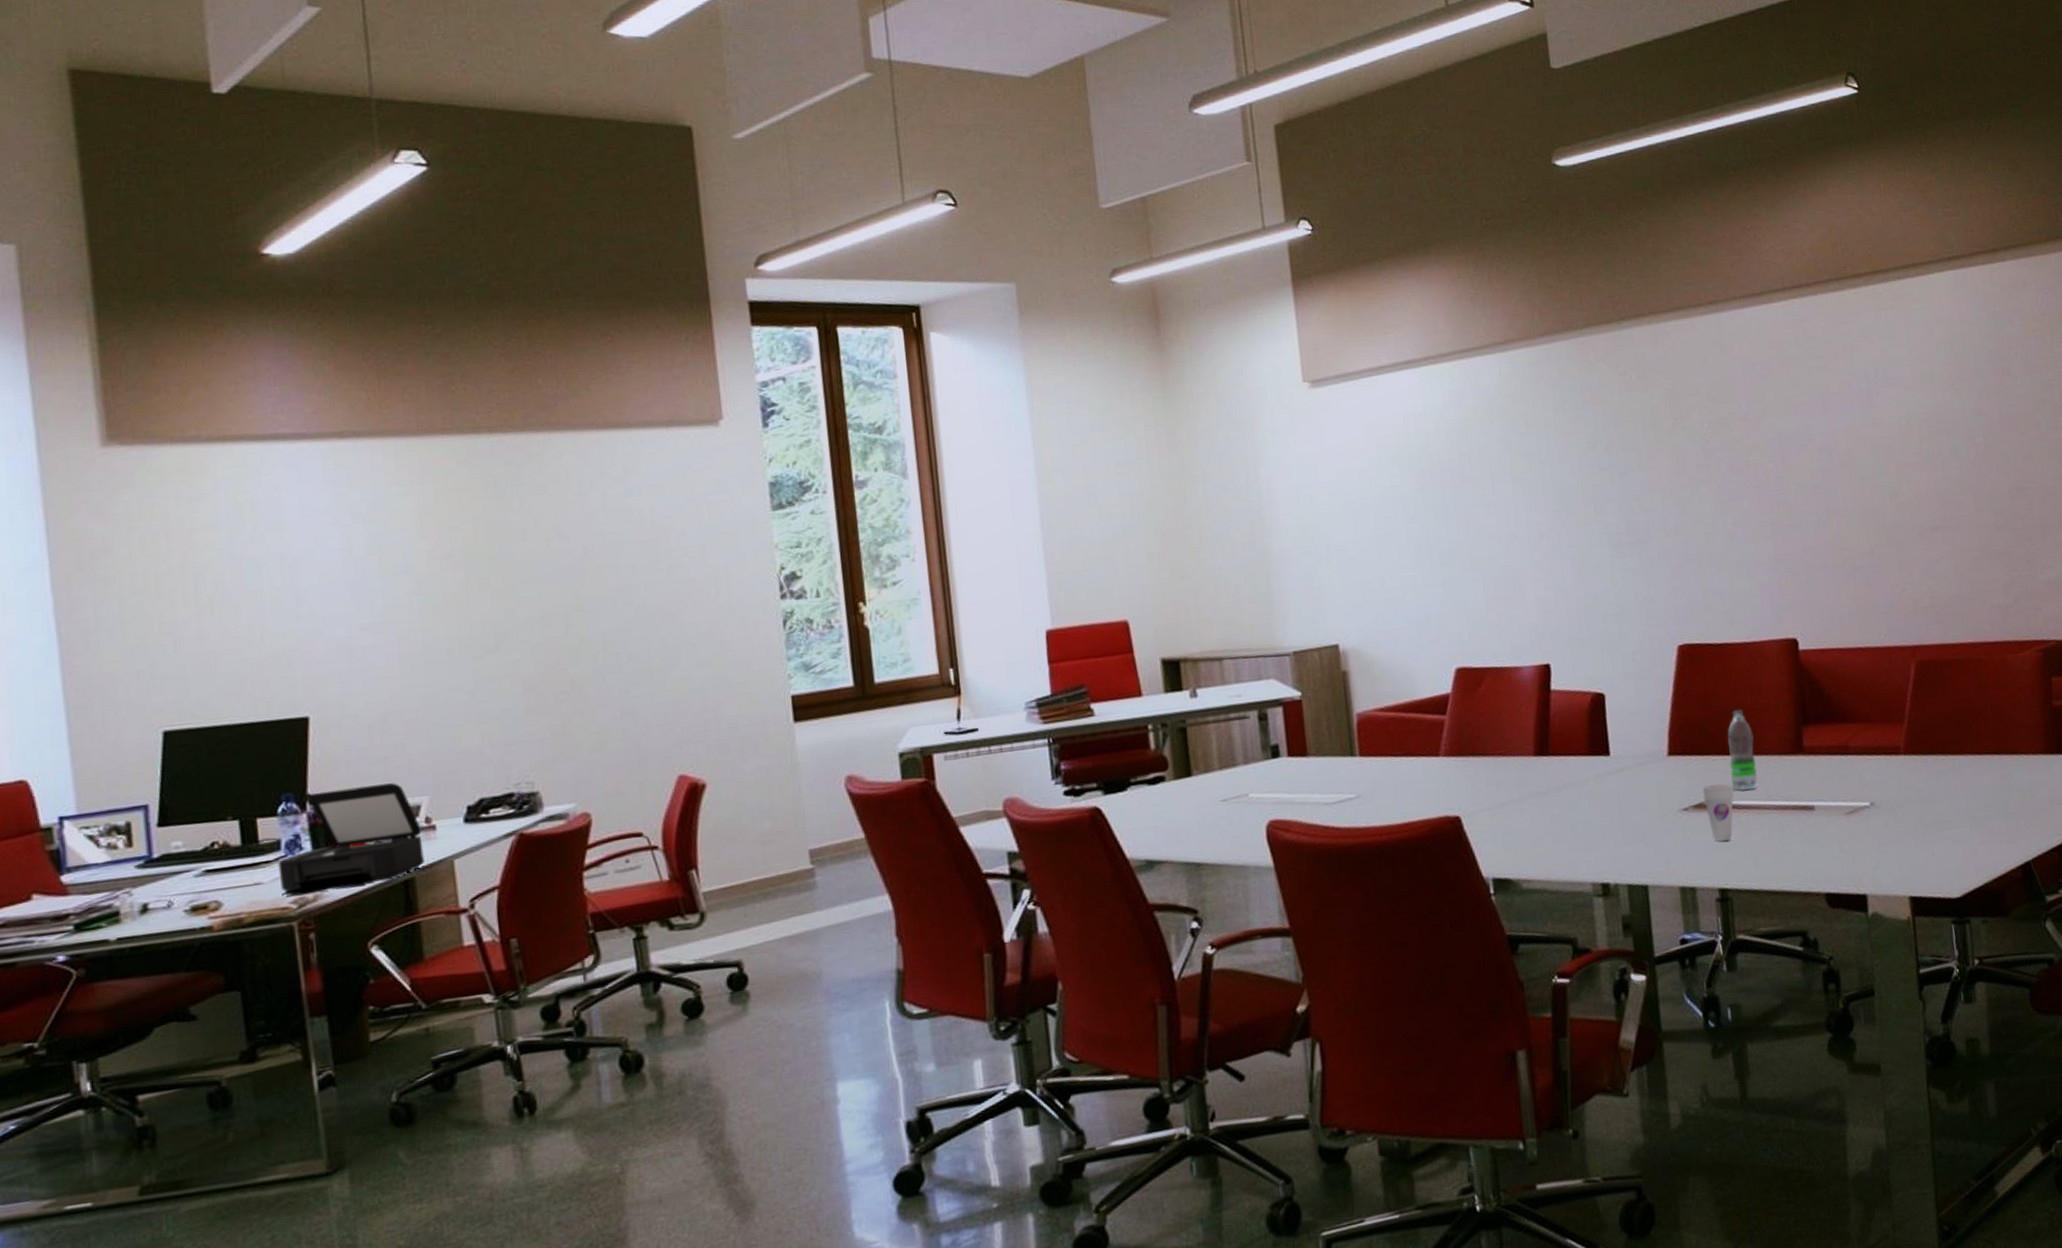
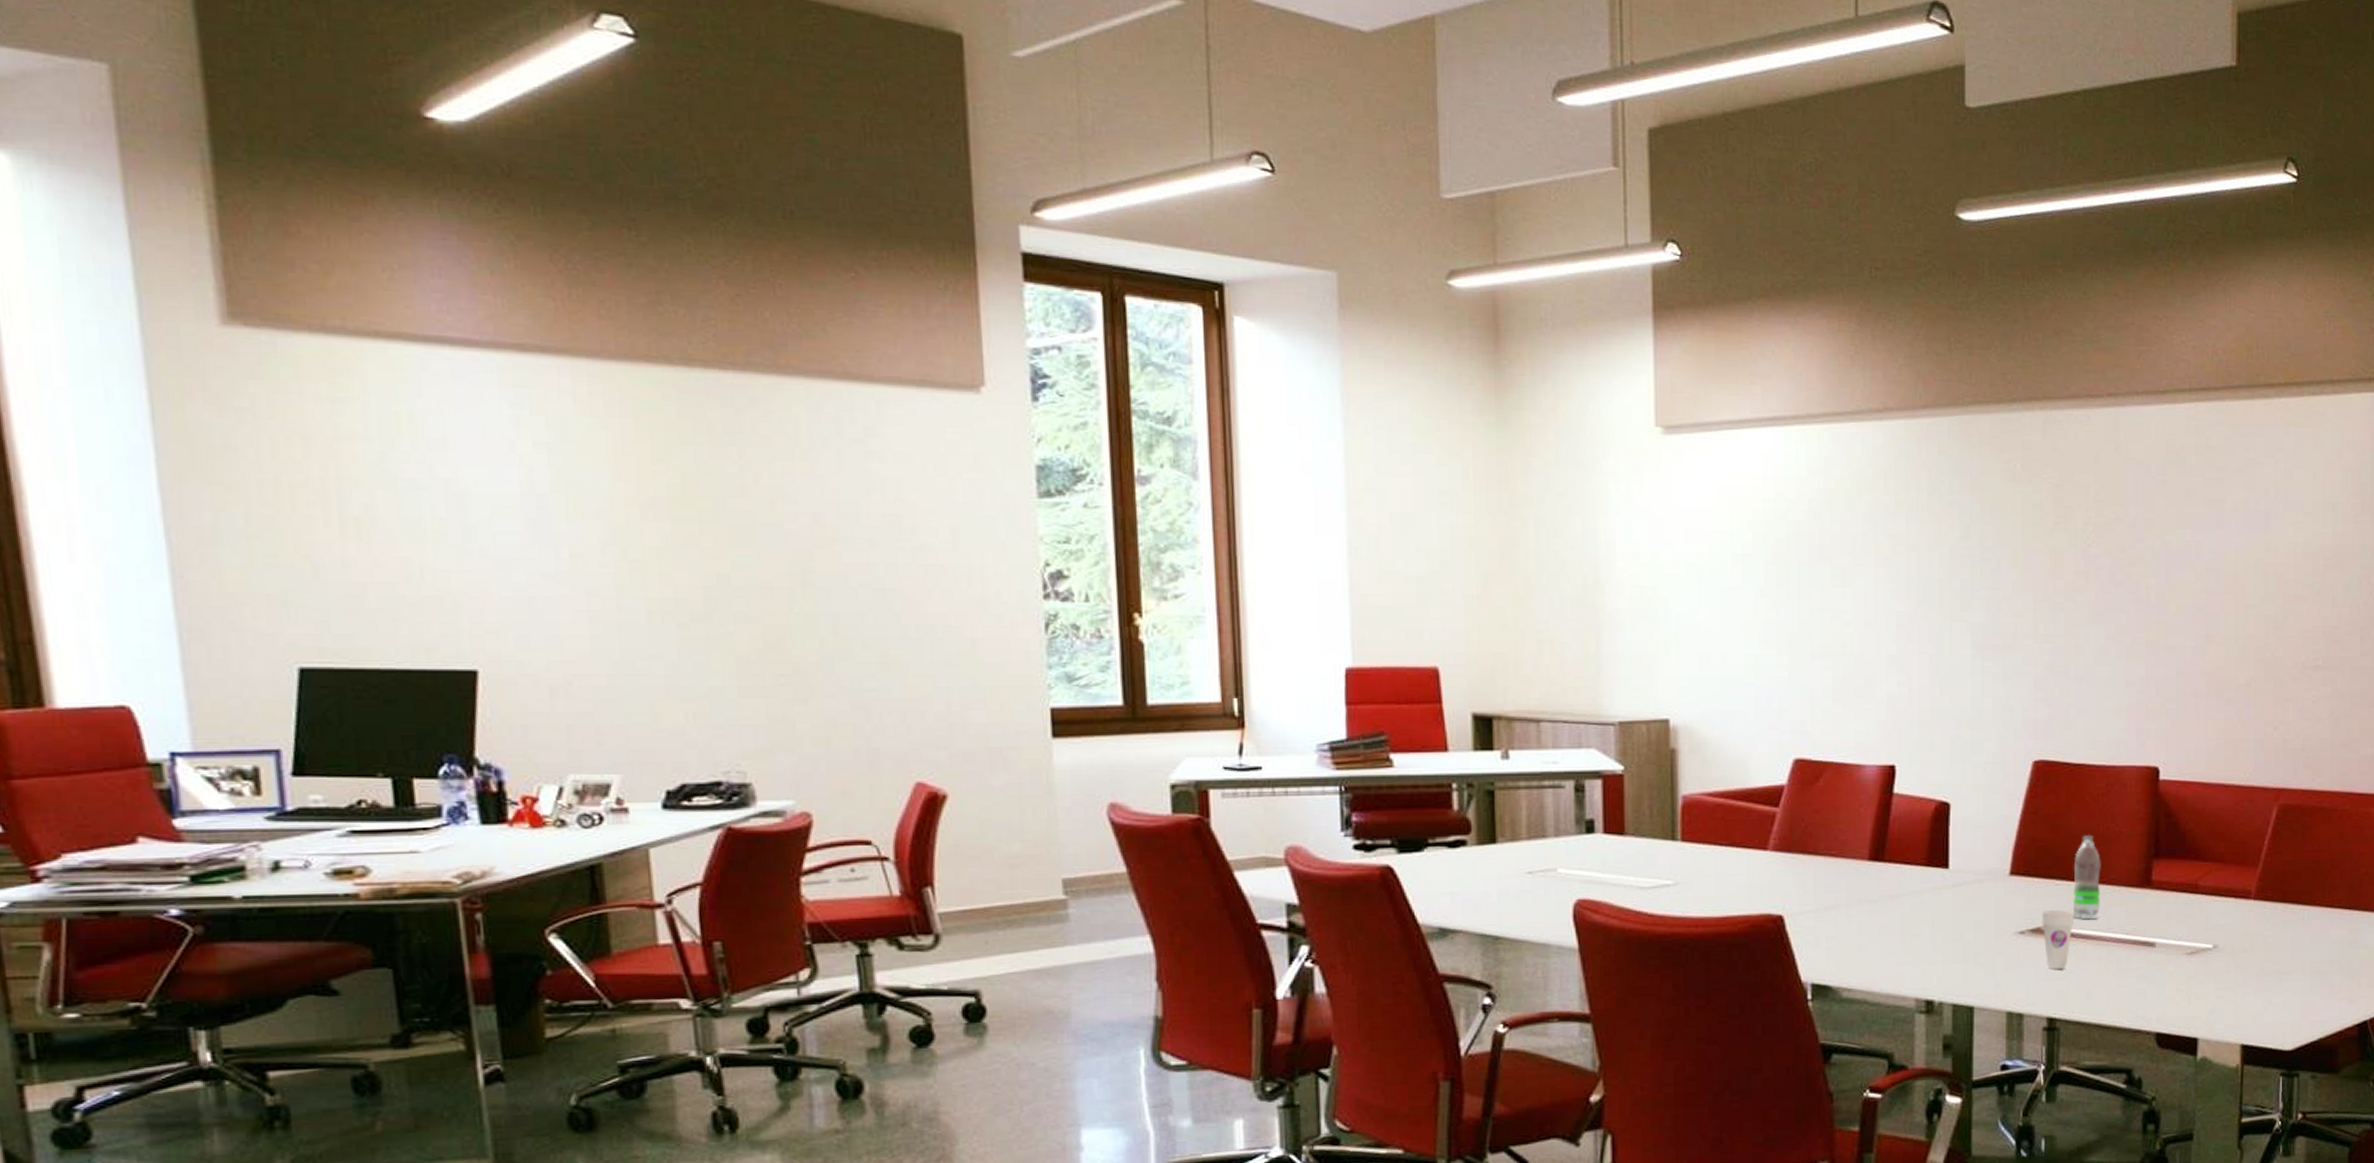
printer: present [278,783,424,896] -> none [438,756,614,869]

